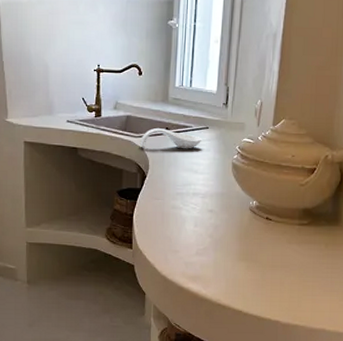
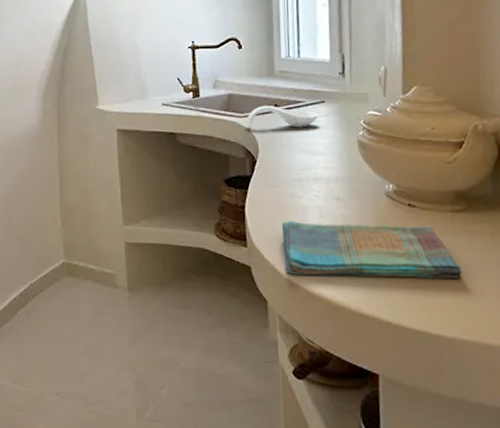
dish towel: none [162,228,301,278] -> present [281,221,463,278]

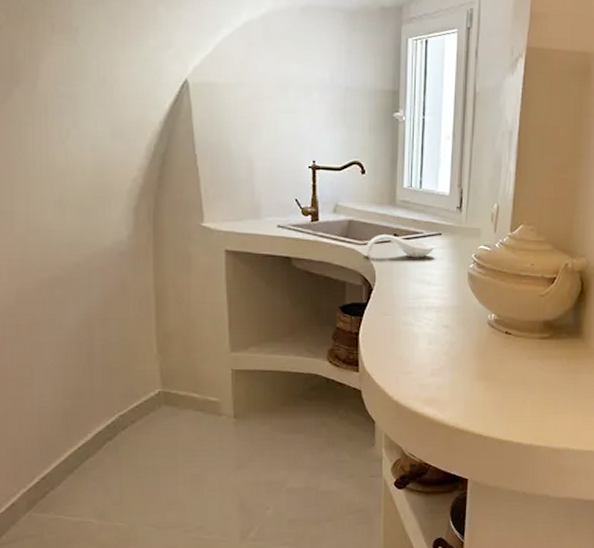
dish towel: present [281,221,463,278] -> none [392,347,543,398]

